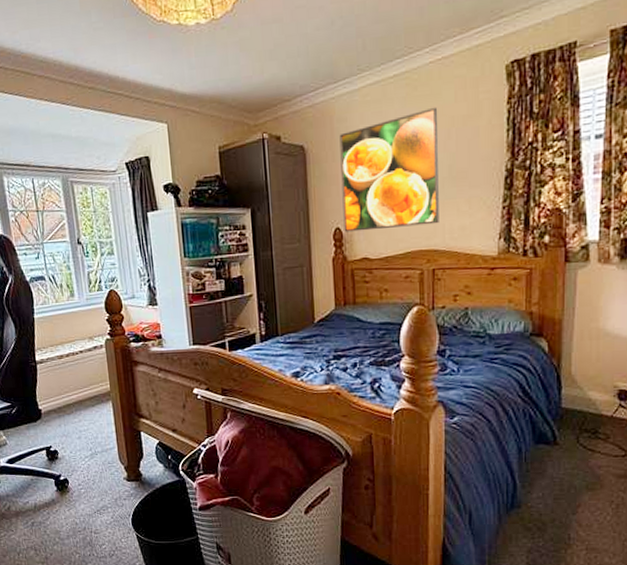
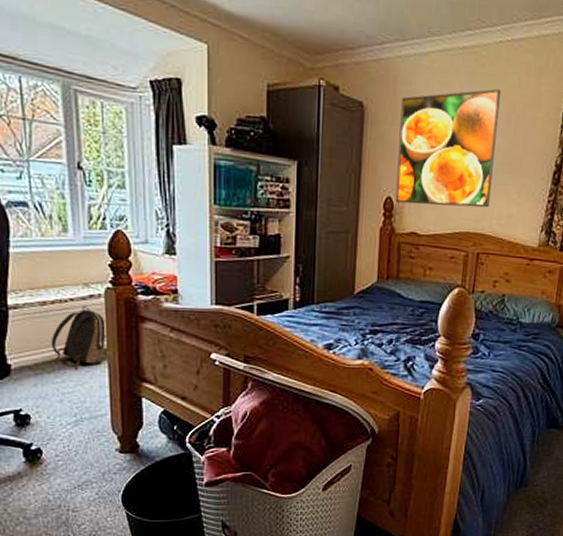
backpack: none [68,356,110,410] -> present [51,306,108,369]

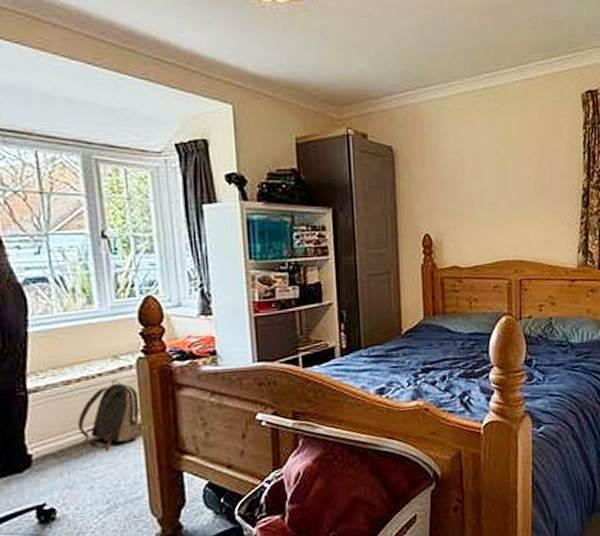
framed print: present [395,88,502,208] -> none [429,123,526,239]

